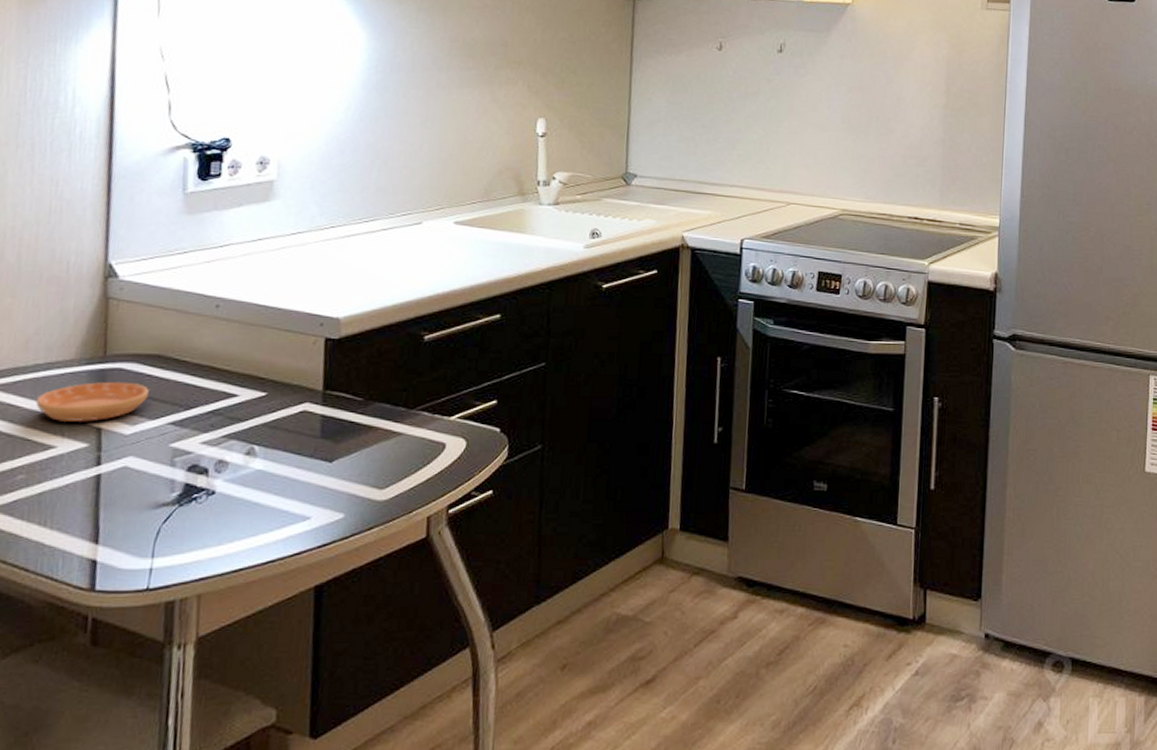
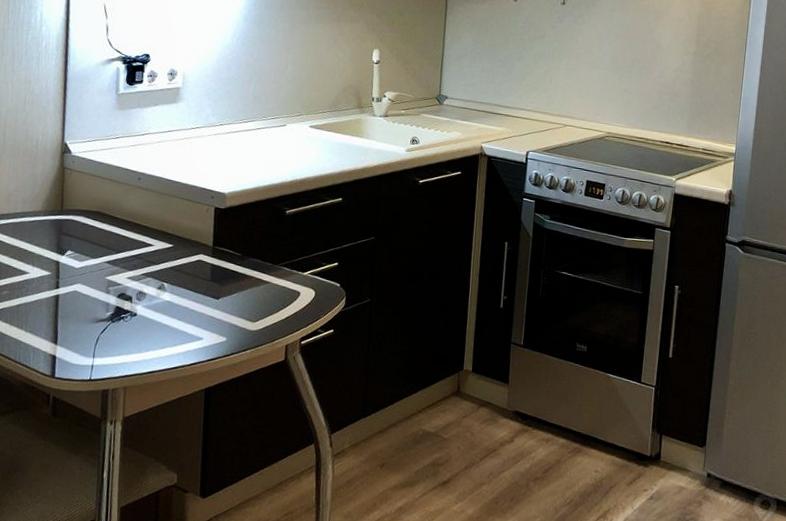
saucer: present [35,381,149,422] -> none [15,228,92,257]

